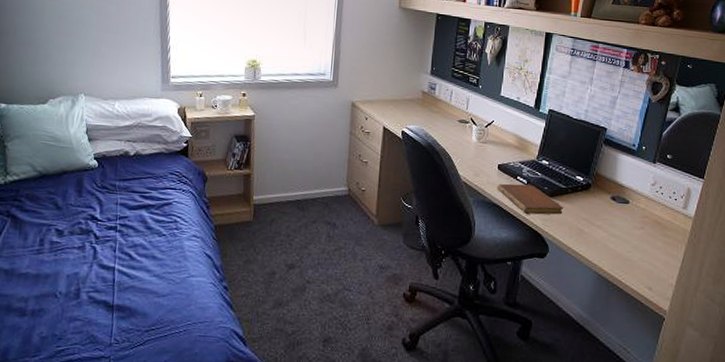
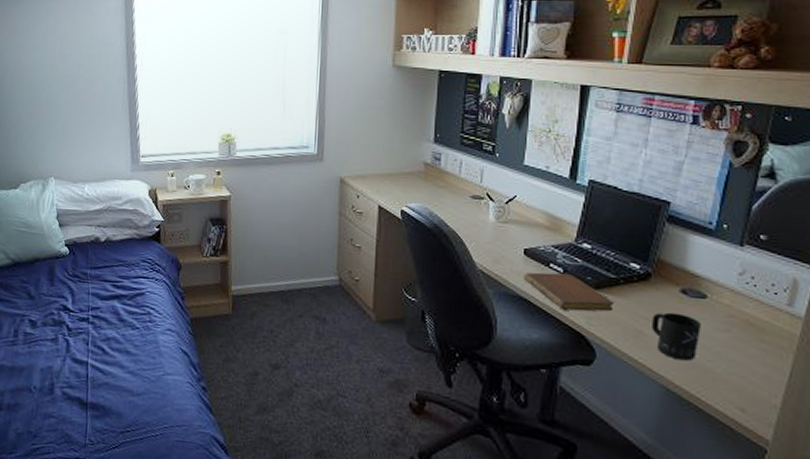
mug: none [589,214,625,252] -> present [650,312,702,361]

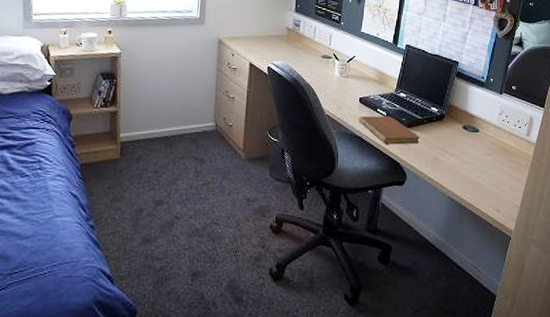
mug: present [650,312,702,361] -> none [443,143,475,178]

